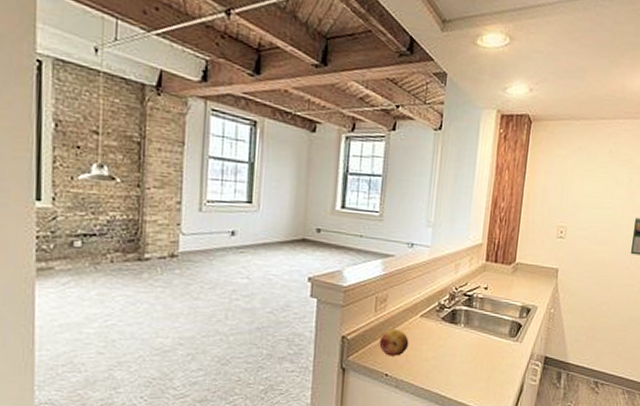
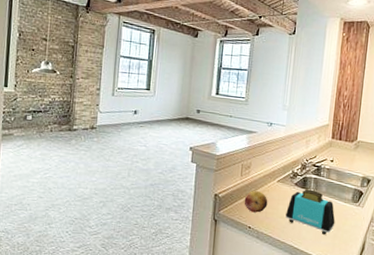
toaster: none [430,324,490,378] -> present [285,189,336,235]

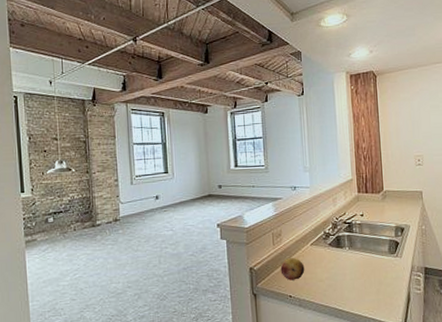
toaster: present [285,189,336,235] -> none [325,247,376,292]

